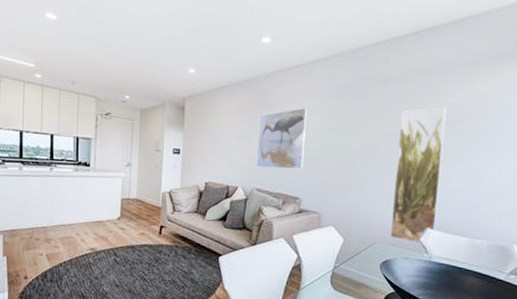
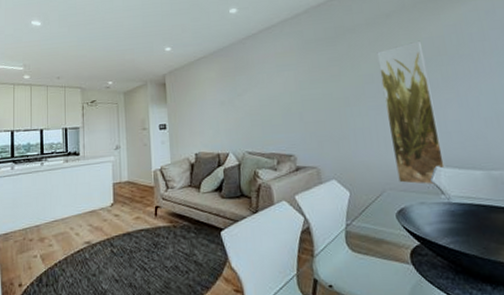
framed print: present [256,107,308,170] -> none [238,64,292,131]

